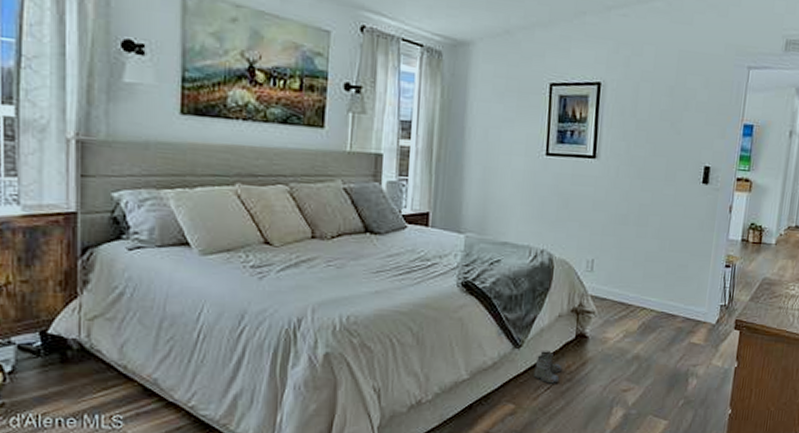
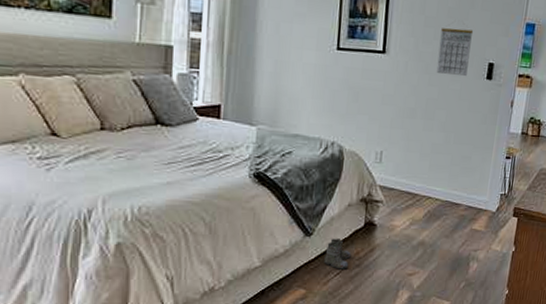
calendar: none [649,131,688,182] -> present [436,28,474,77]

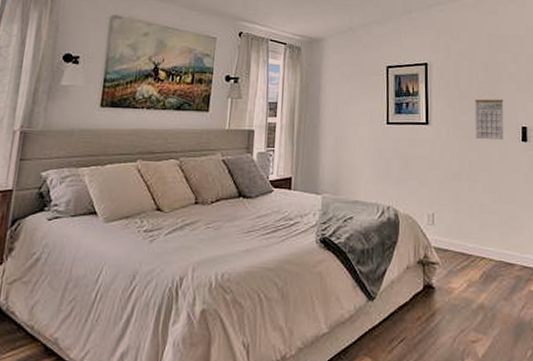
boots: present [324,238,351,270] -> none [387,303,413,336]

